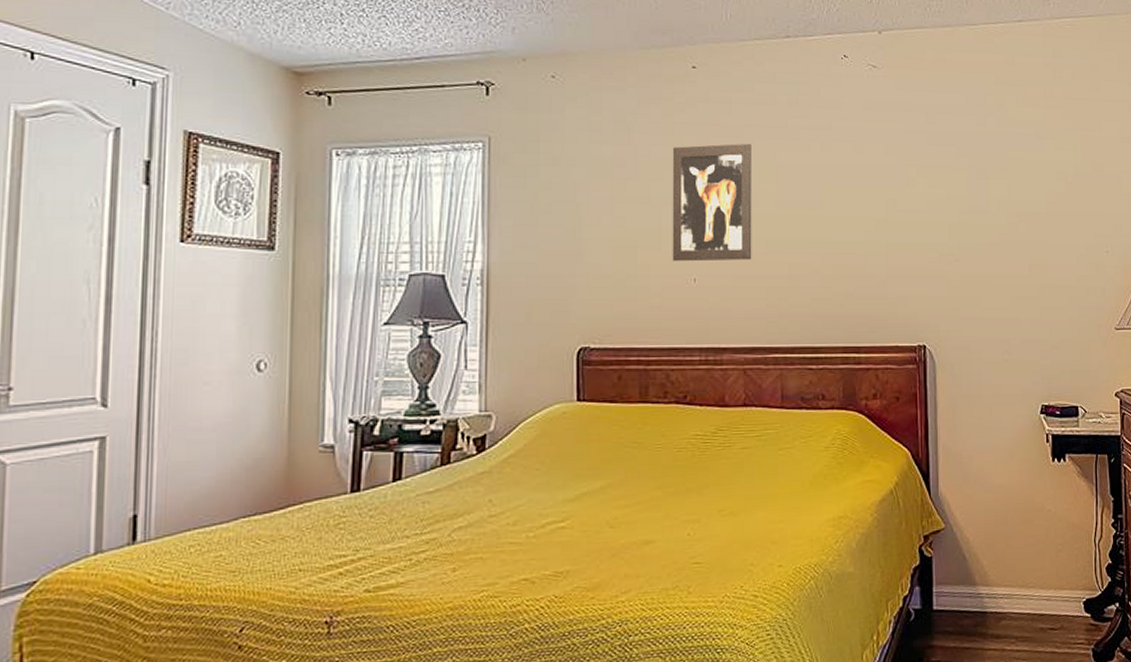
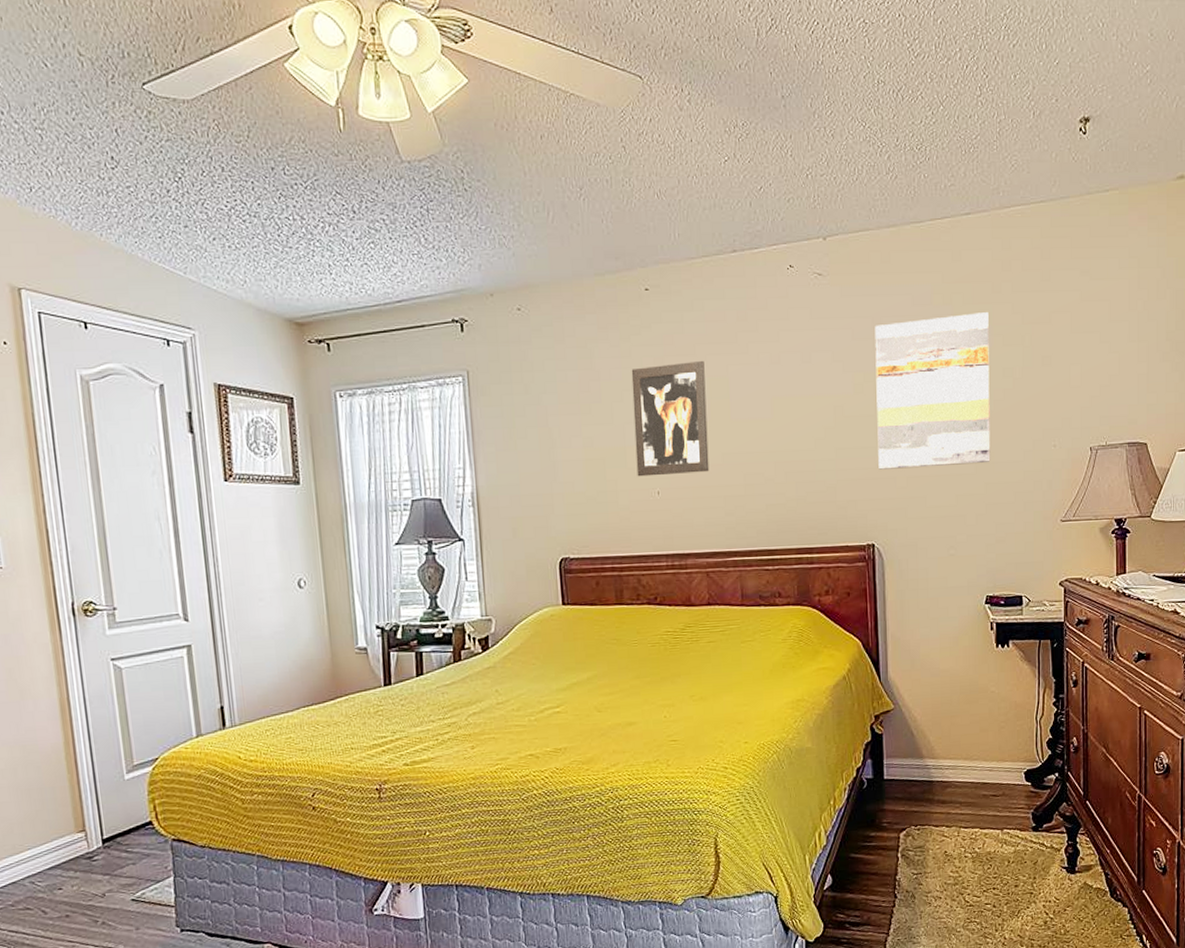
wall art: none [928,115,1045,267] -> present [874,312,991,470]

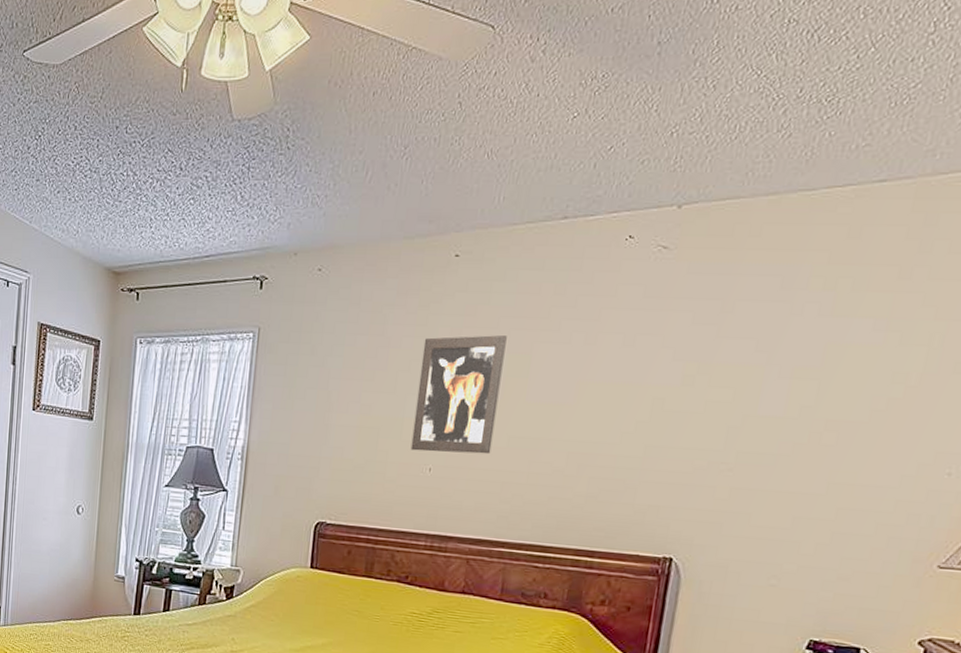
wall art: present [874,312,991,470] -> none [695,302,887,484]

